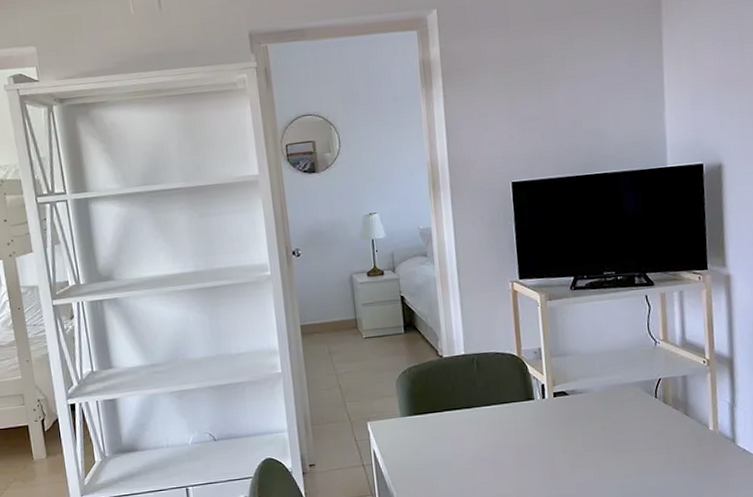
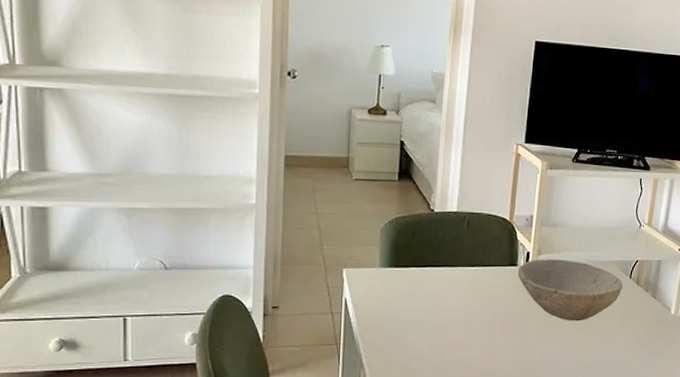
bowl: none [535,387,649,450] -> present [517,259,623,321]

